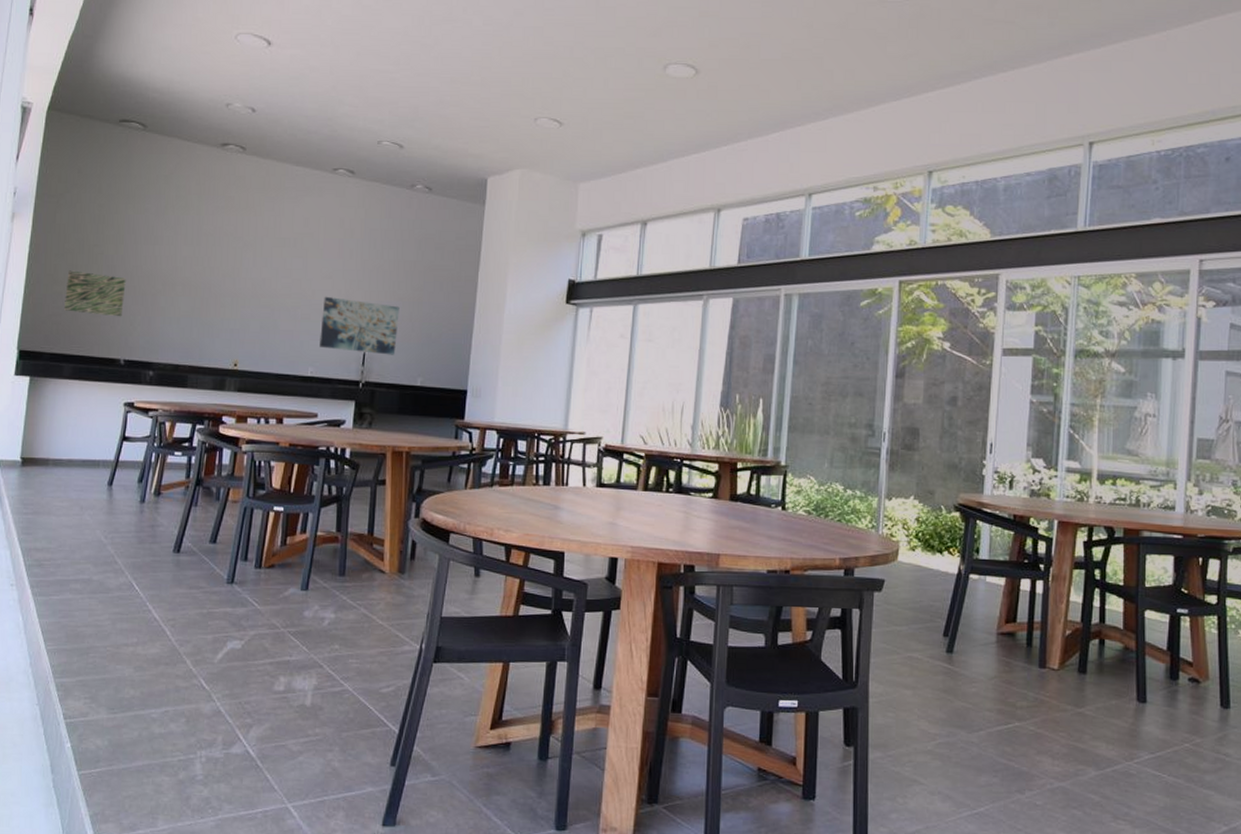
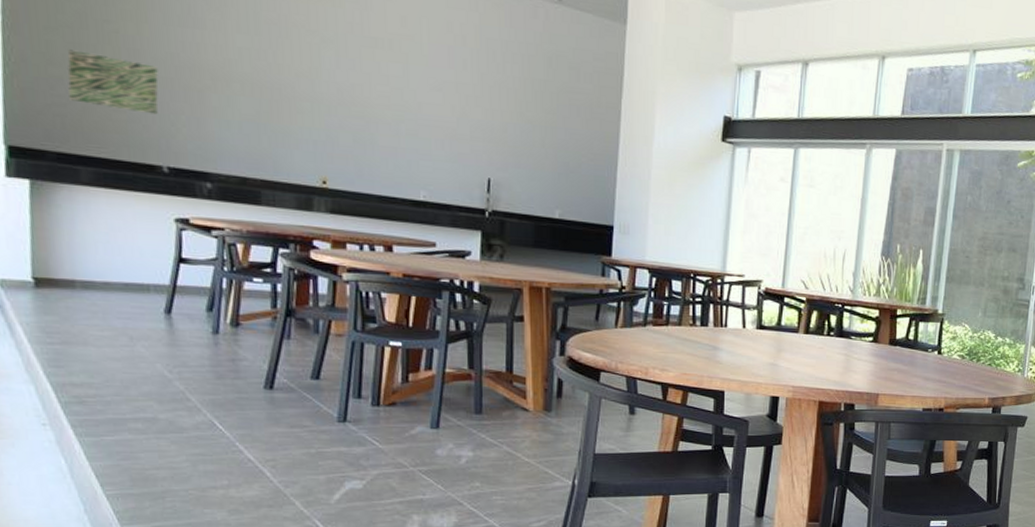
wall art: present [320,296,400,355] -> none [432,111,529,184]

